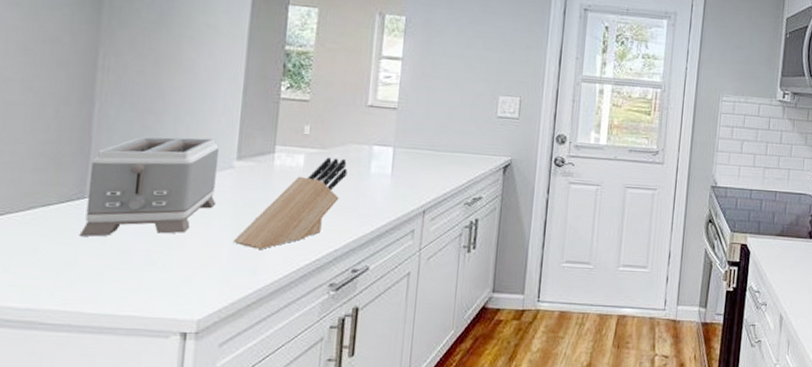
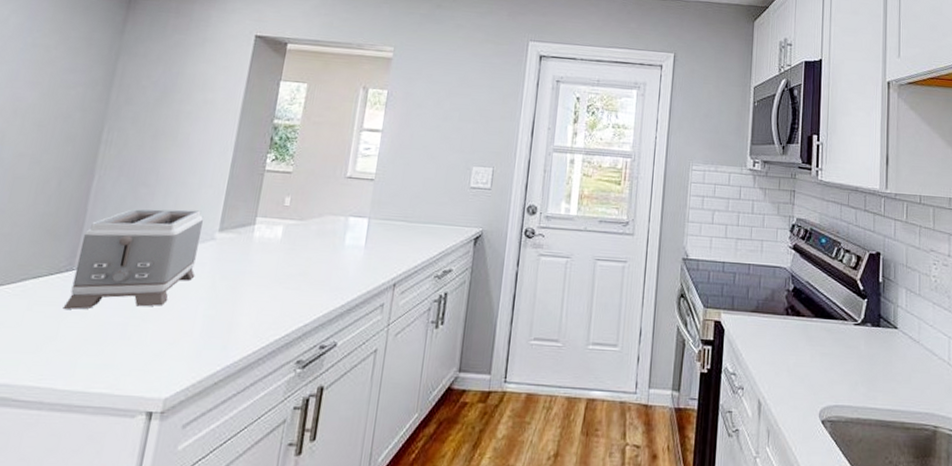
knife block: present [233,157,348,249] -> none [207,229,323,324]

